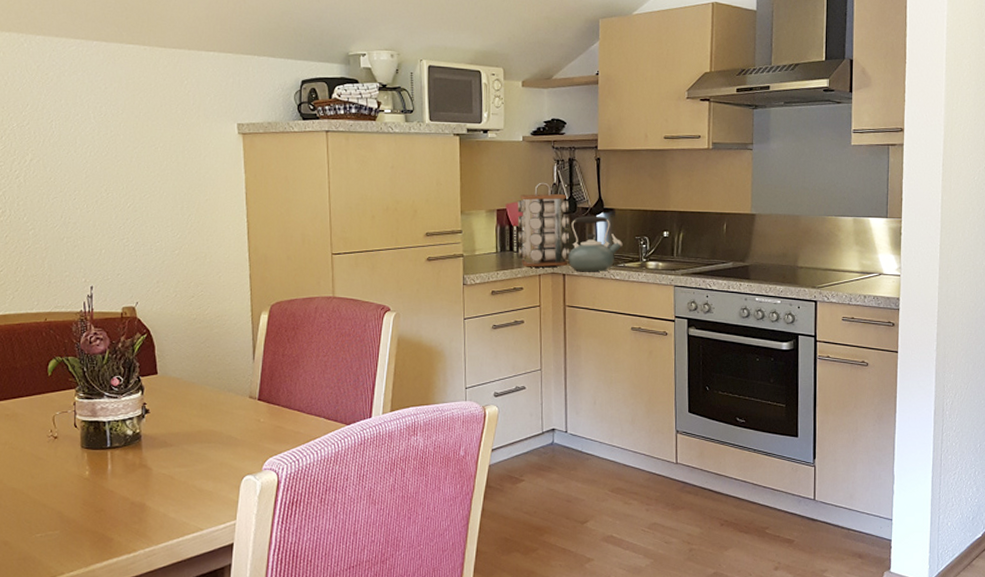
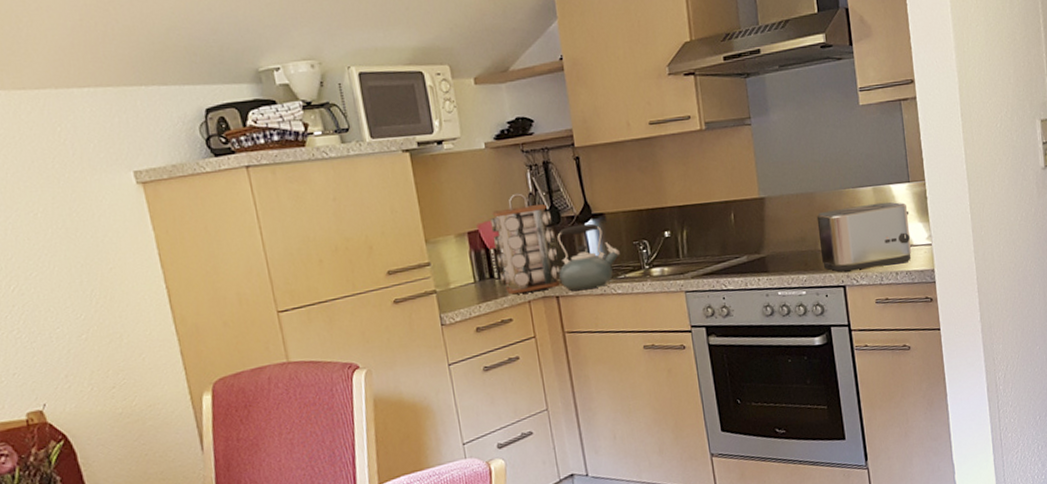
toaster: none [798,232,884,290] -> present [816,201,911,273]

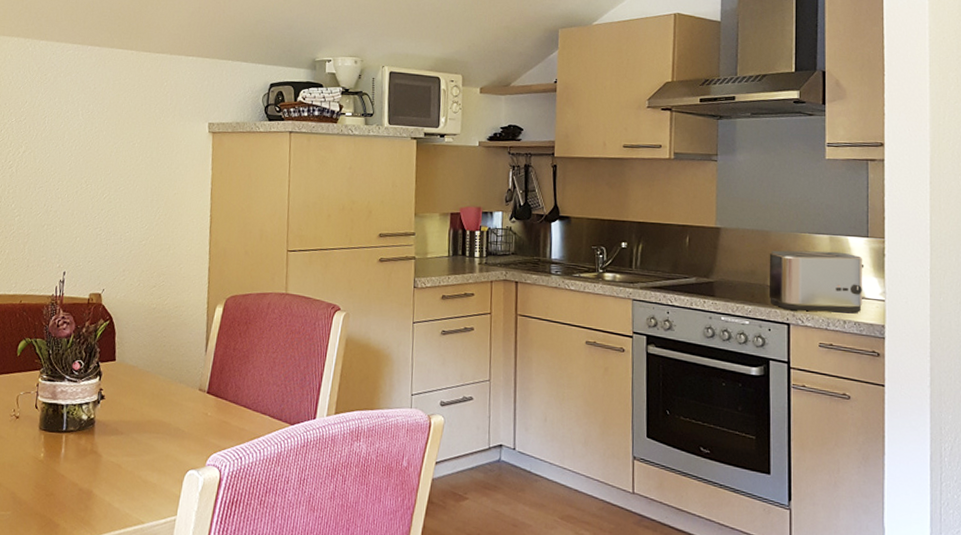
spice rack: present [490,193,561,295] -> none [470,187,524,275]
kettle: present [557,223,621,291] -> none [521,223,580,281]

